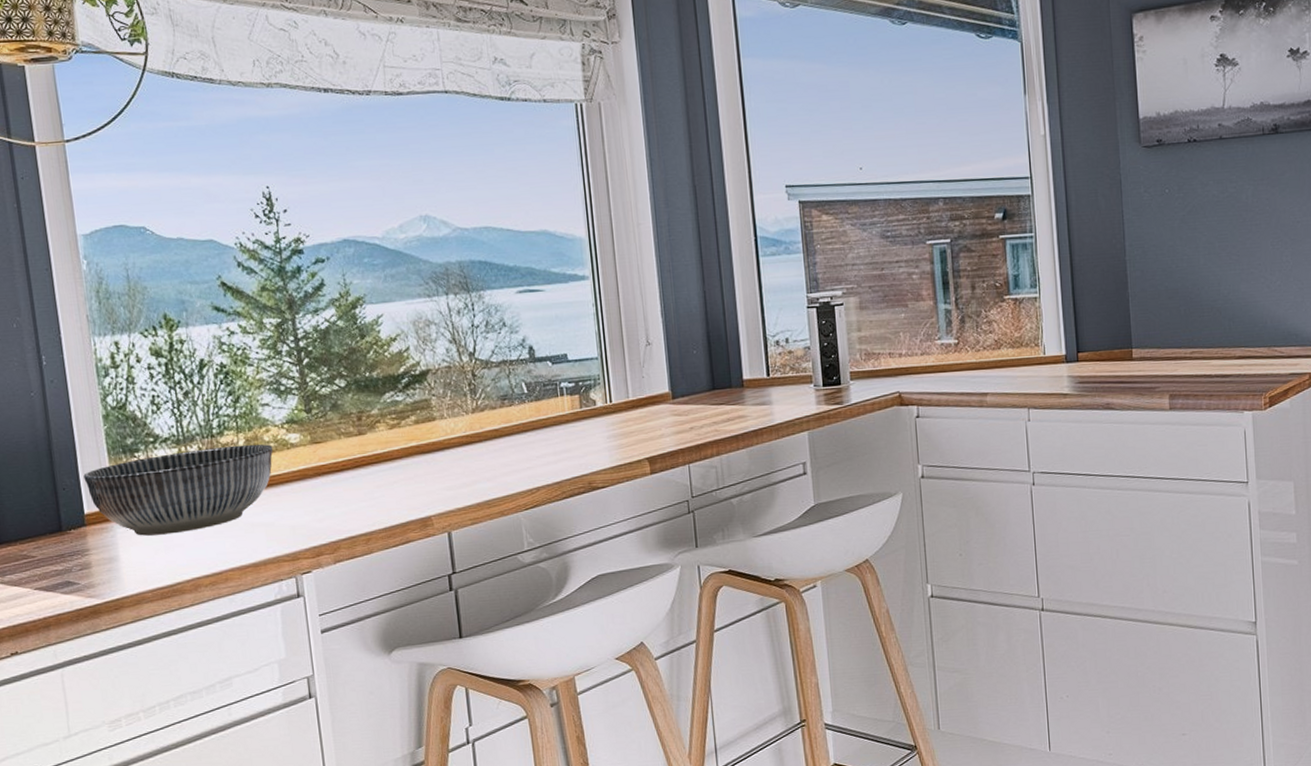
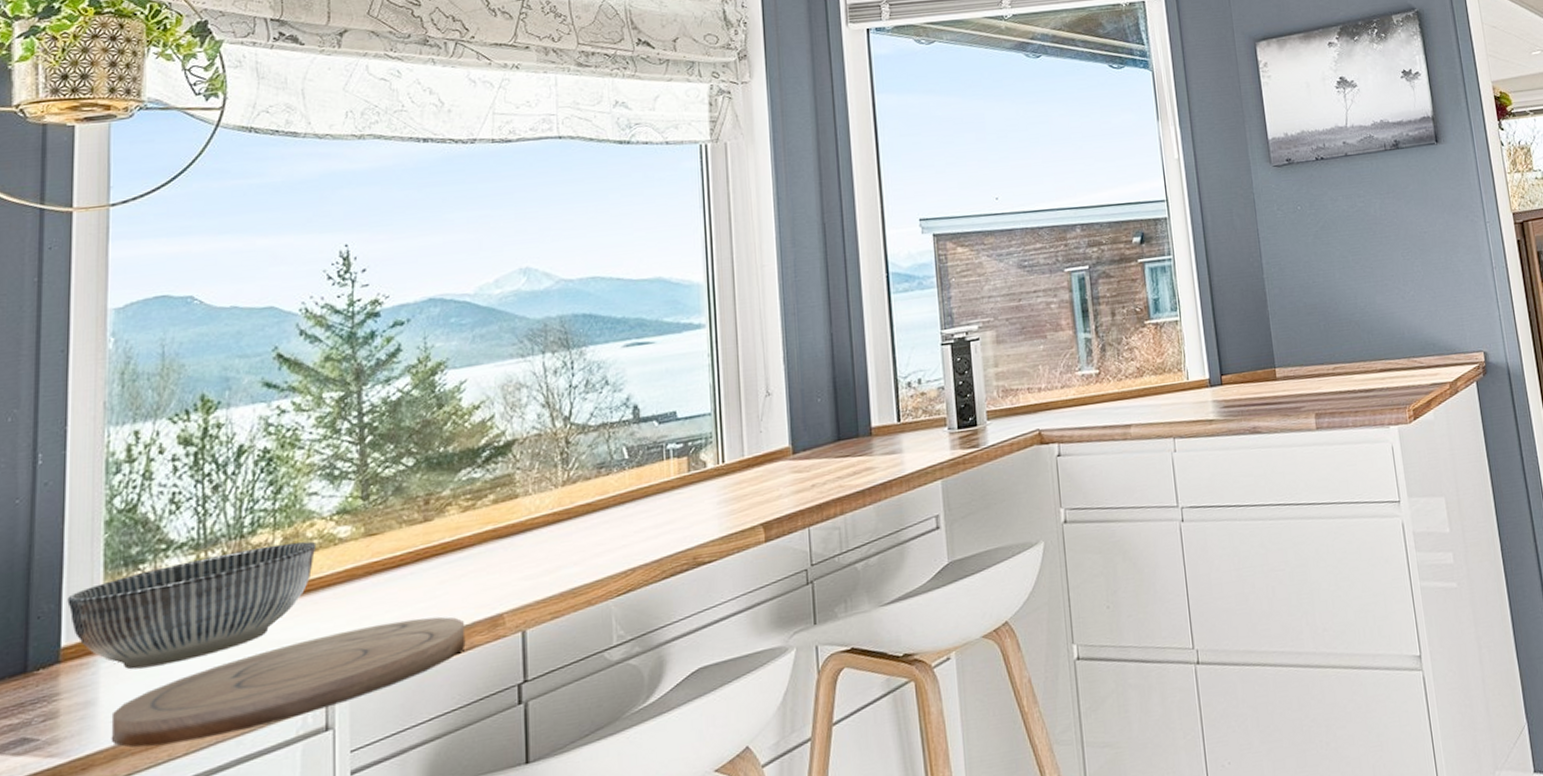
cutting board: none [131,514,403,597] -> present [111,616,466,748]

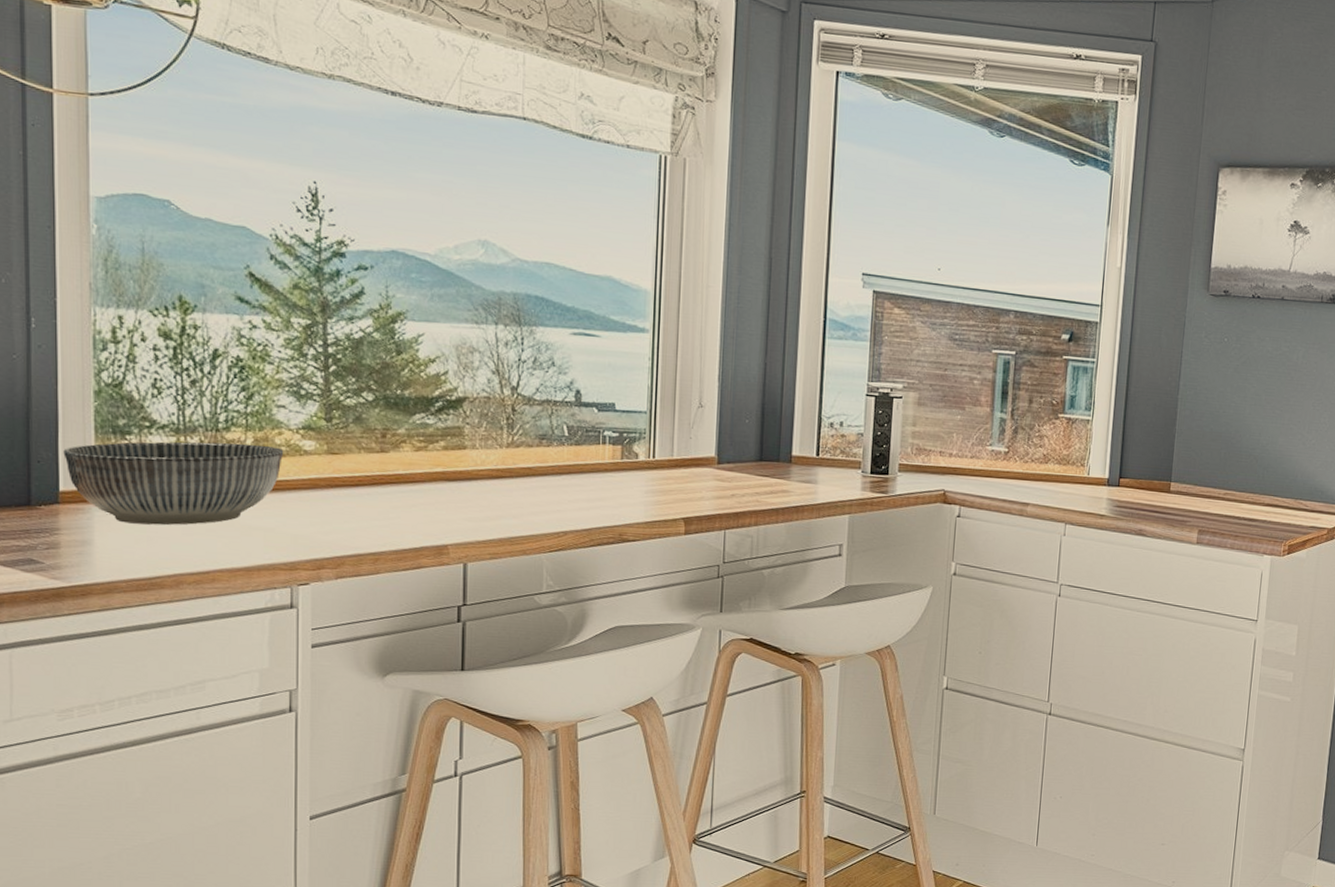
cutting board: present [111,616,466,748] -> none [105,530,414,593]

